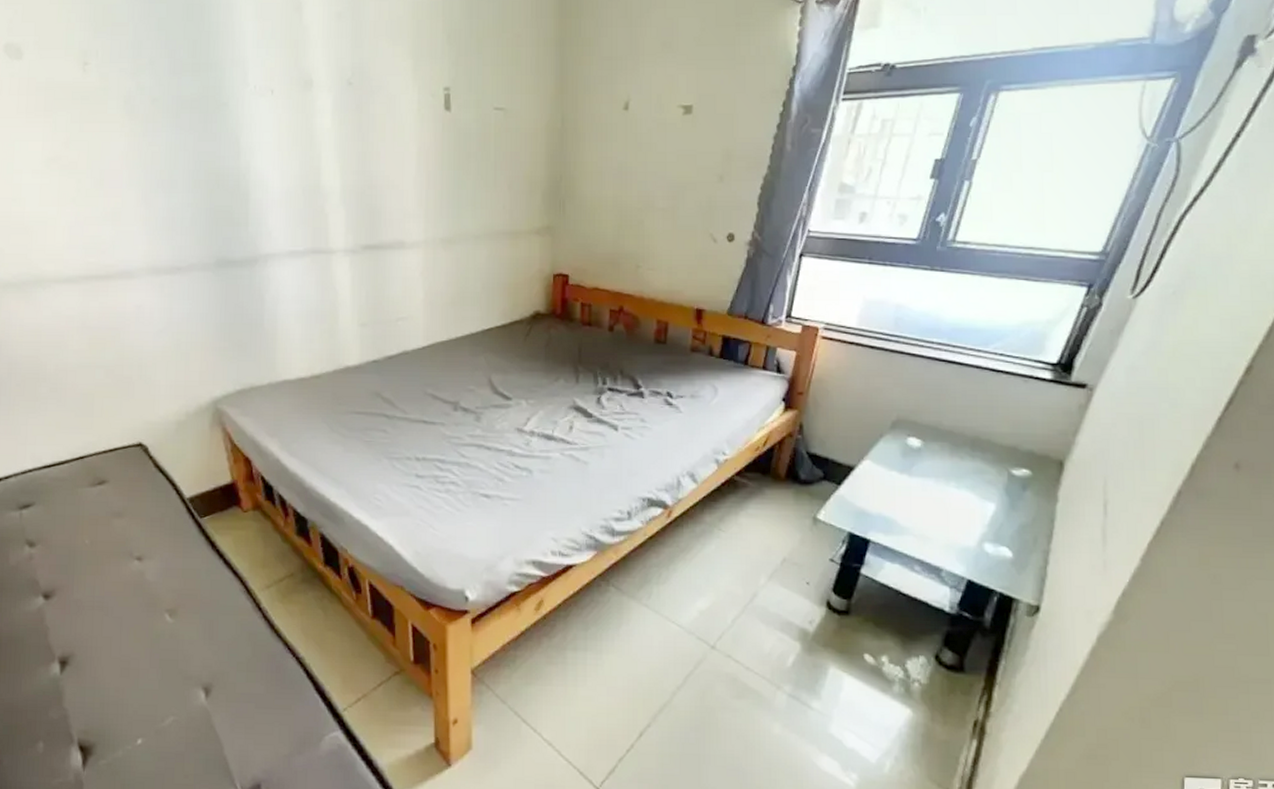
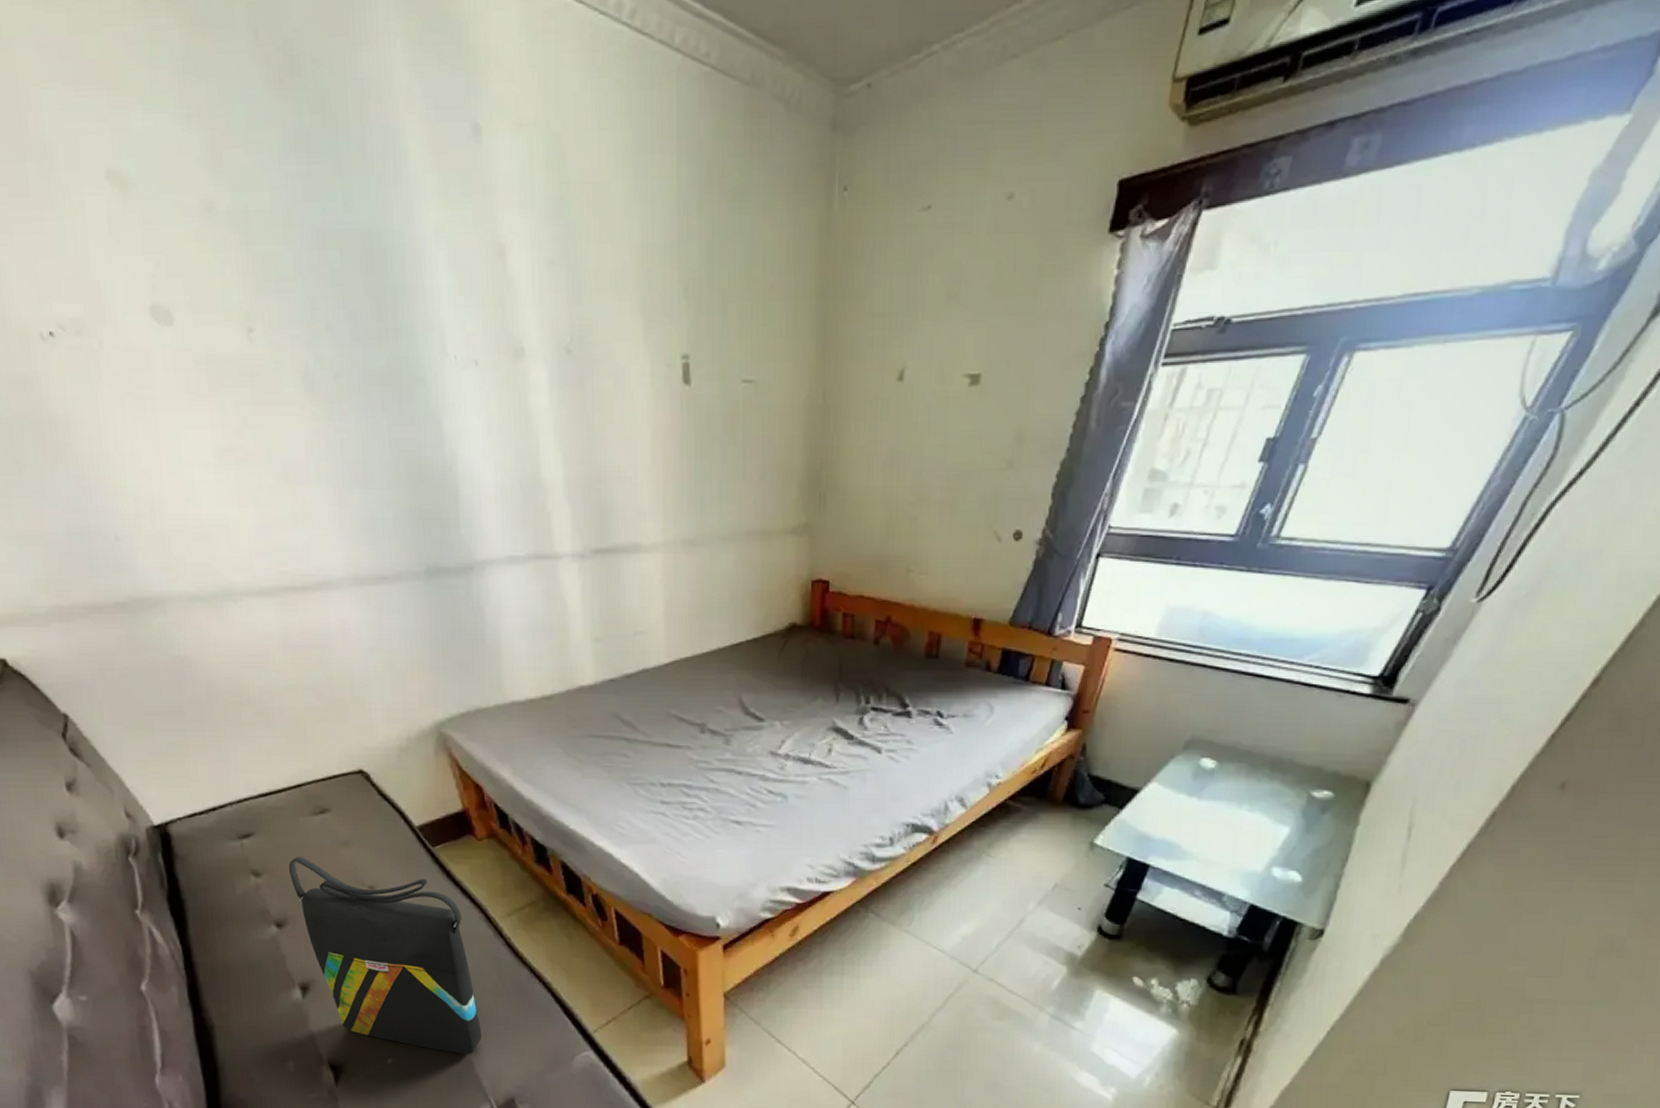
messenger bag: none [62,526,233,735] -> present [288,856,482,1054]

